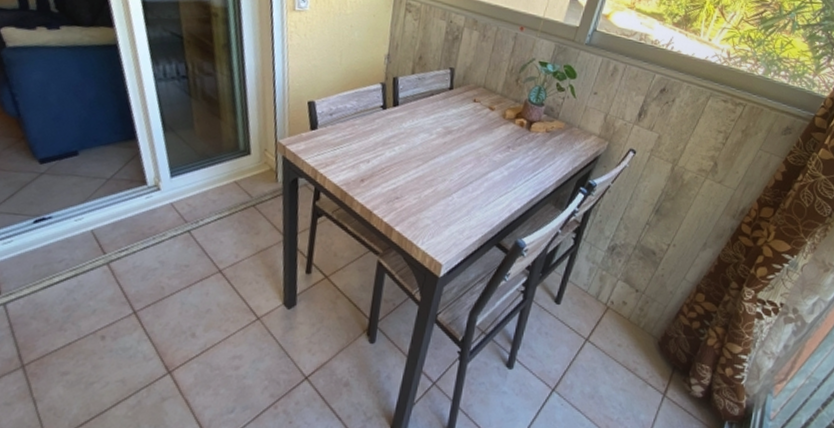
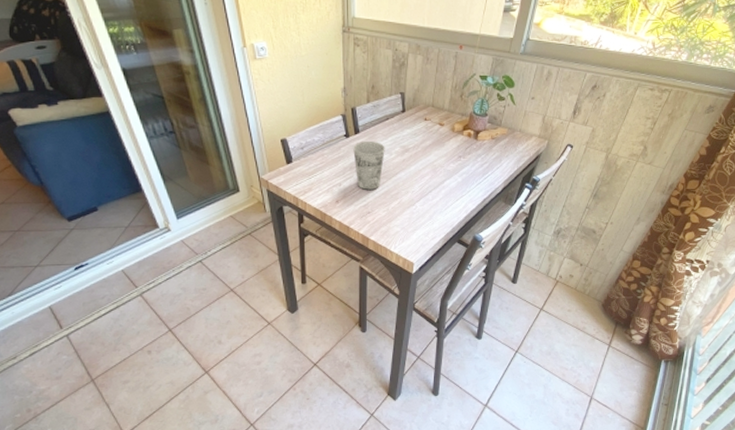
cup: none [388,115,426,173] -> present [353,140,385,191]

